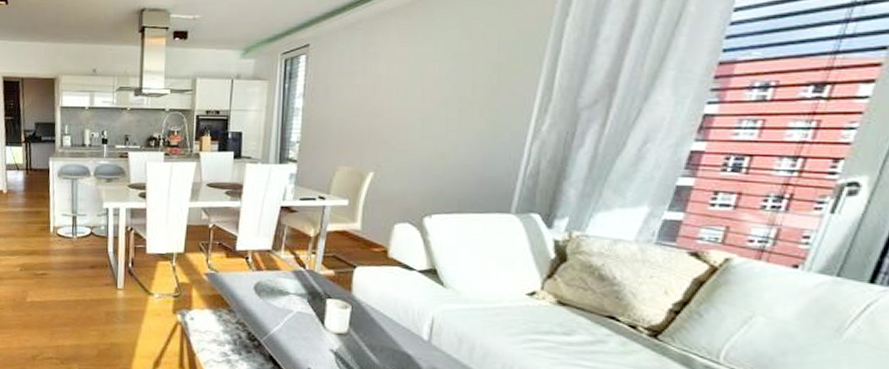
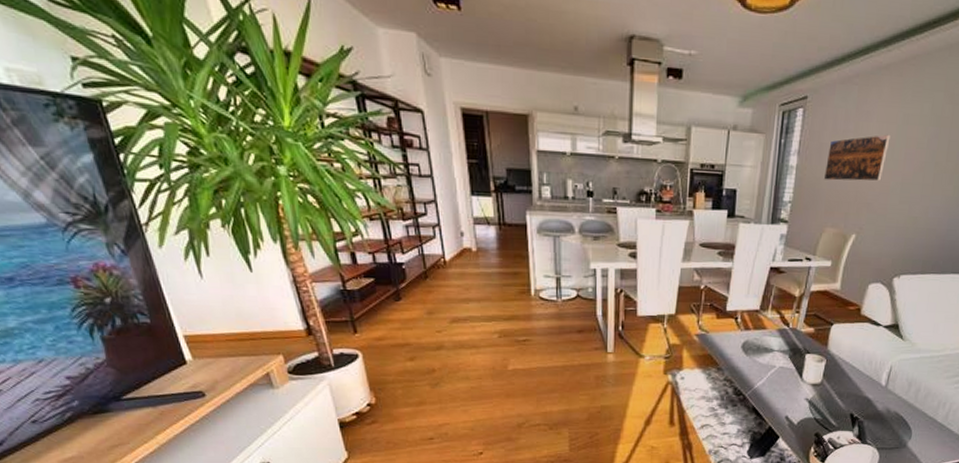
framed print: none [332,72,403,120] -> present [823,134,891,182]

